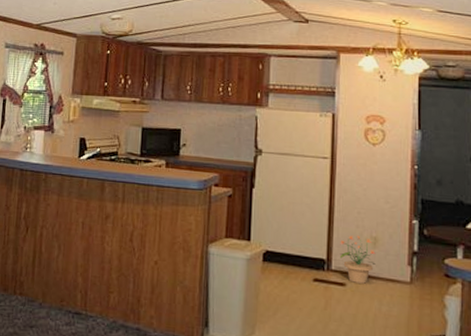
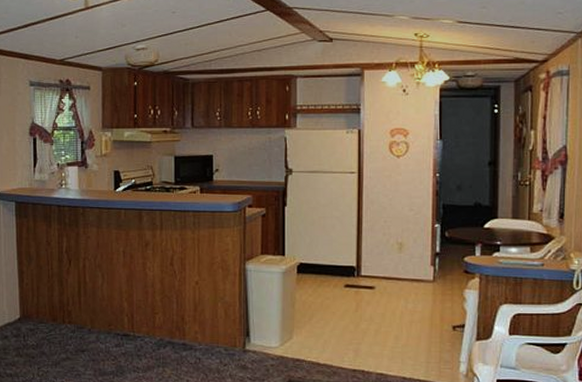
potted plant: present [339,235,376,284] -> none [368,242,401,285]

